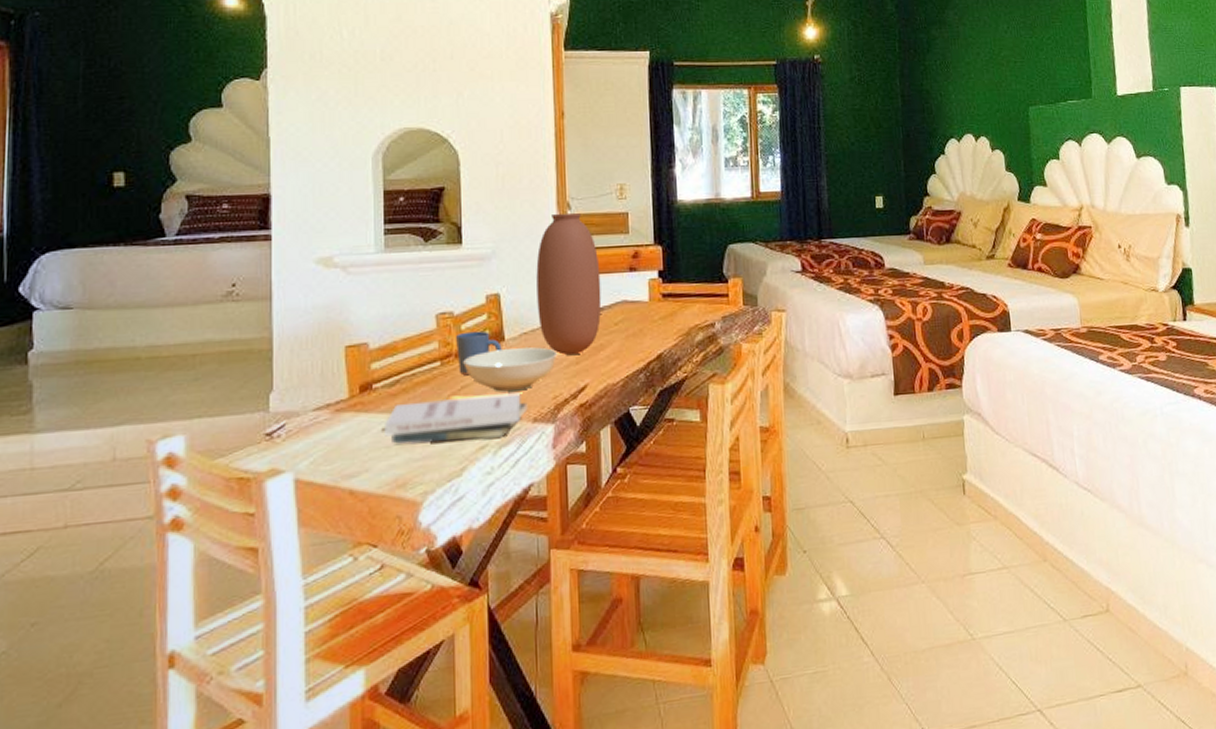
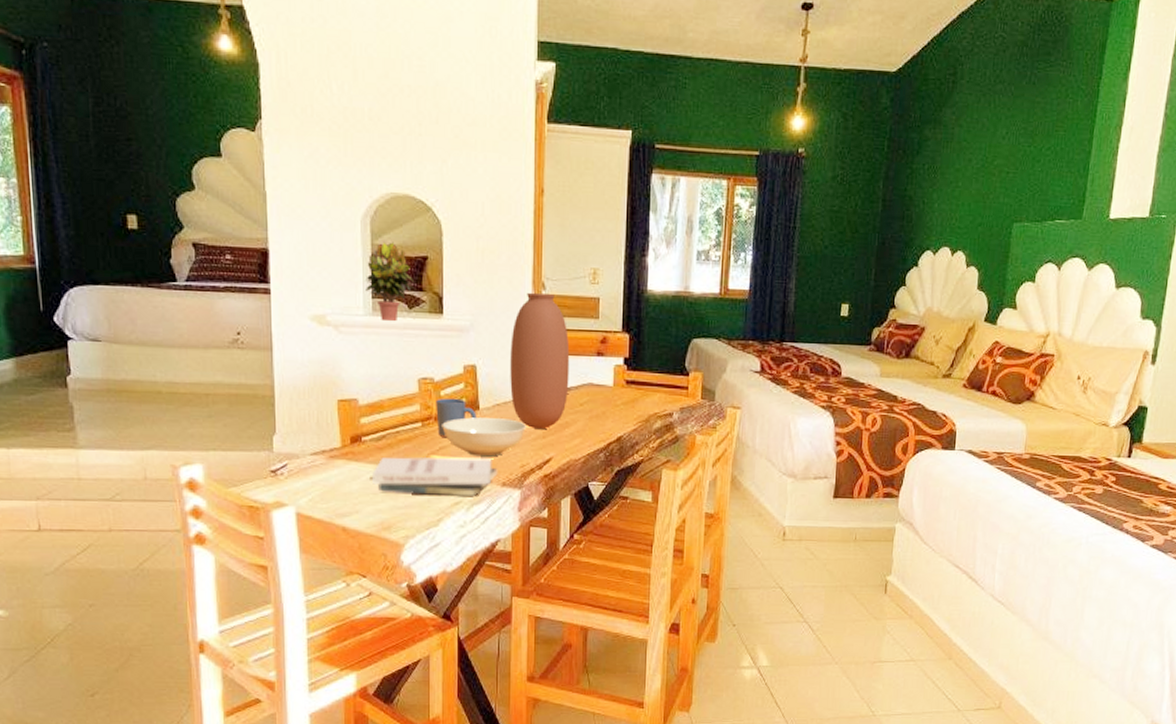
potted plant: none [377,176,429,258] -> present [366,241,413,322]

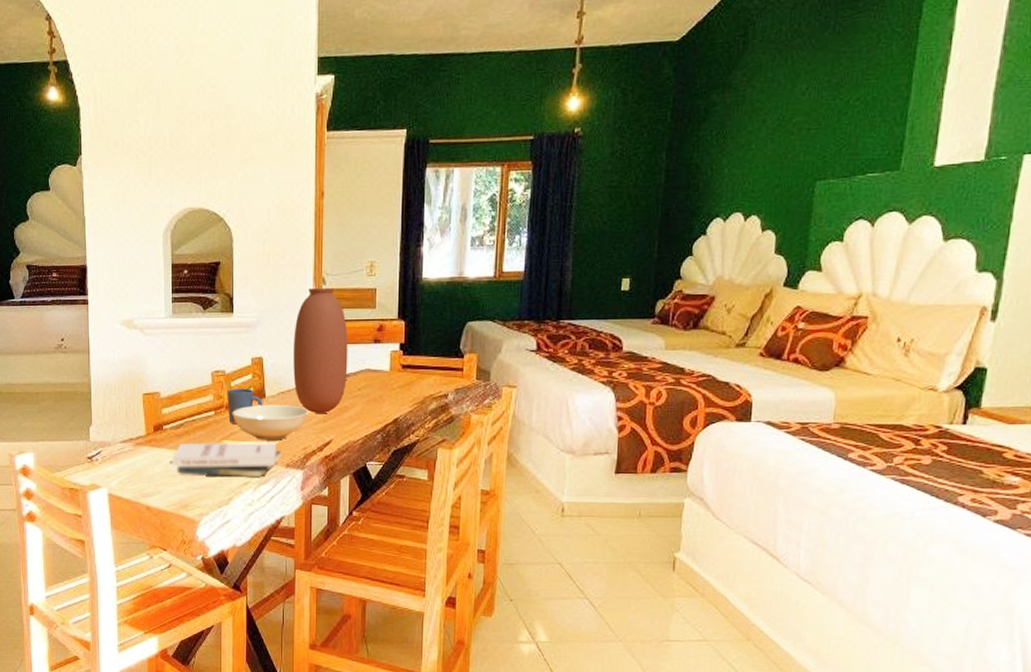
potted plant: present [366,241,413,322] -> none [167,251,208,322]

